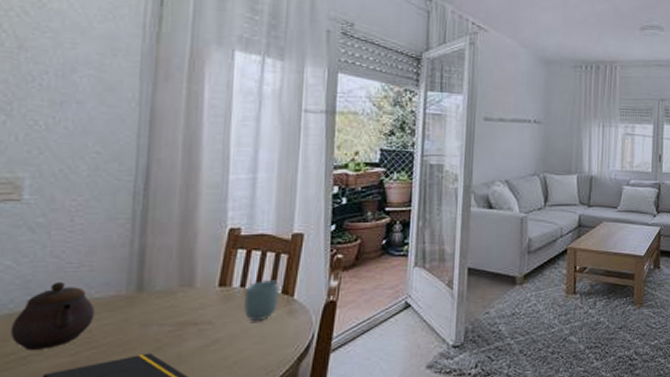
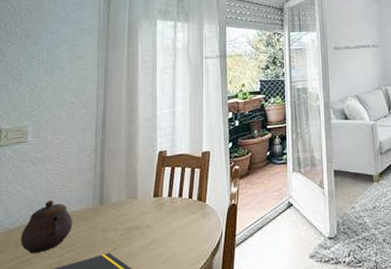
cup: present [244,279,279,321] -> none [172,189,196,223]

